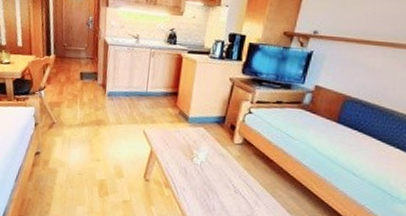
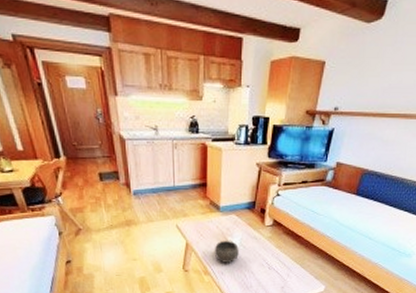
bowl: none [177,153,204,179] -> present [214,240,239,263]

